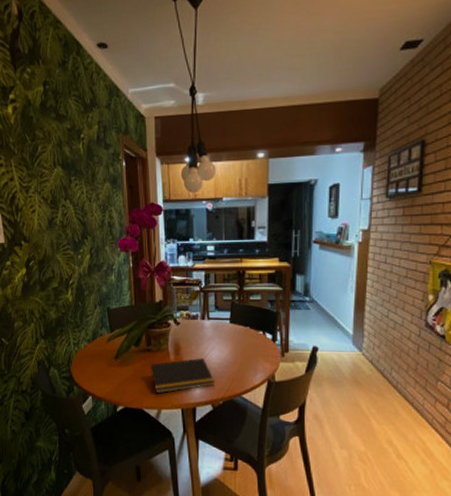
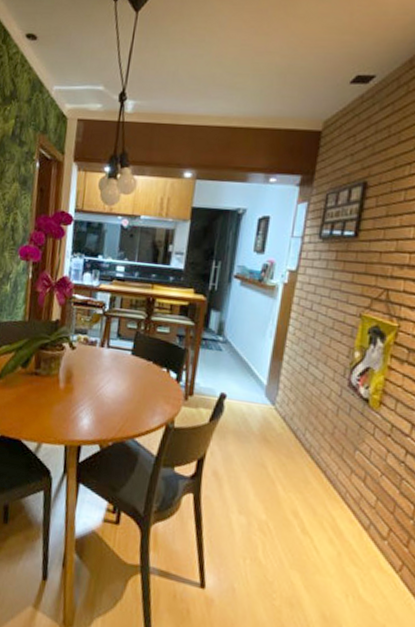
notepad: present [150,358,216,394] -> none [35,389,107,425]

